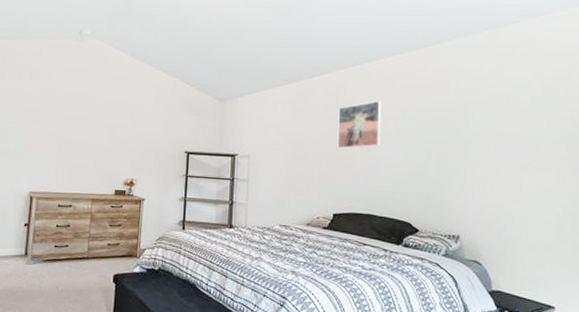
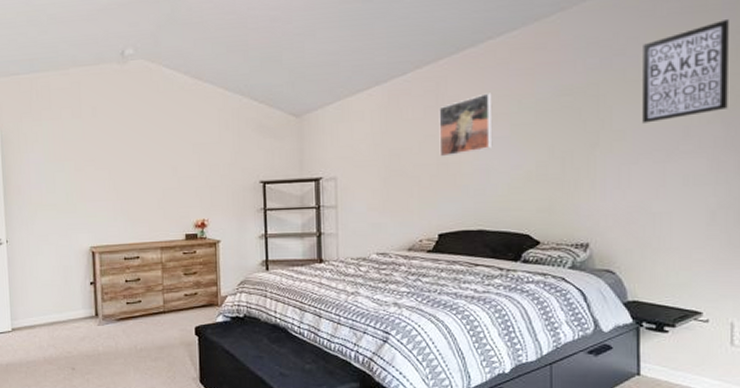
wall art: none [502,66,570,140] -> present [642,20,729,123]

